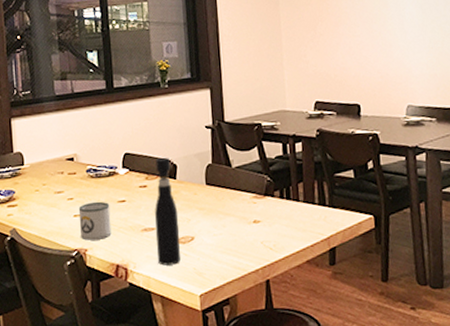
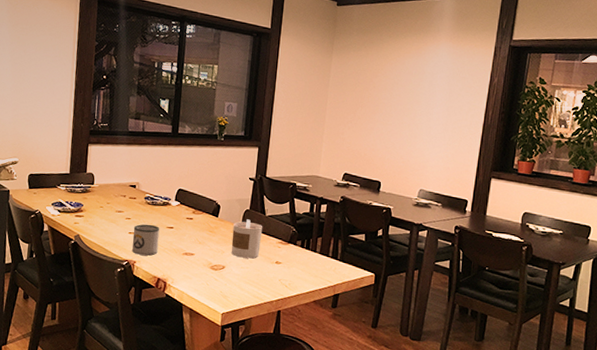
pepper grinder: present [155,157,180,266] -> none [192,197,215,286]
candle: none [195,175,233,223] -> present [231,219,263,259]

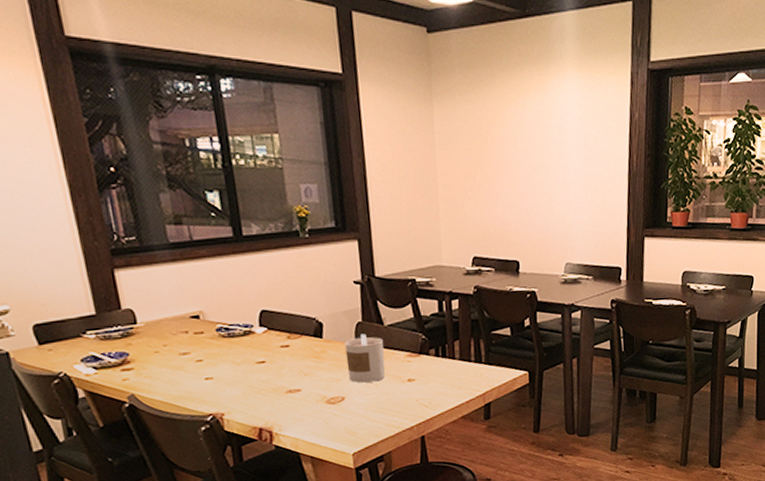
mug: present [132,224,160,256] -> none [210,362,251,405]

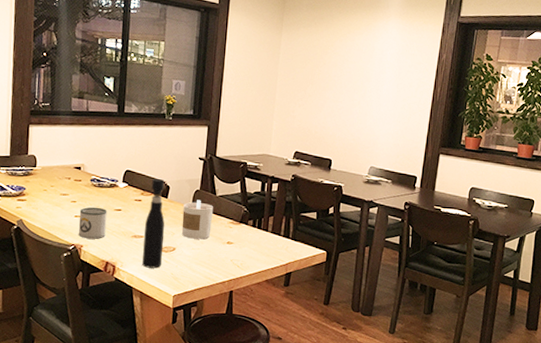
mug: none [210,362,251,405] -> present [78,207,107,239]
pepper grinder: none [298,314,331,427] -> present [142,178,165,268]

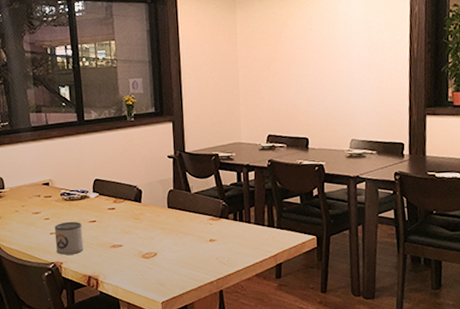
pepper grinder: present [142,178,165,268] -> none [122,183,145,277]
candle: present [181,199,214,239] -> none [158,199,191,241]

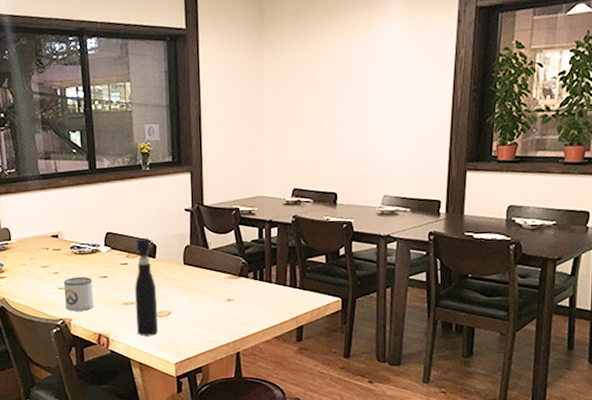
pepper grinder: none [122,183,145,277] -> present [135,237,158,336]

